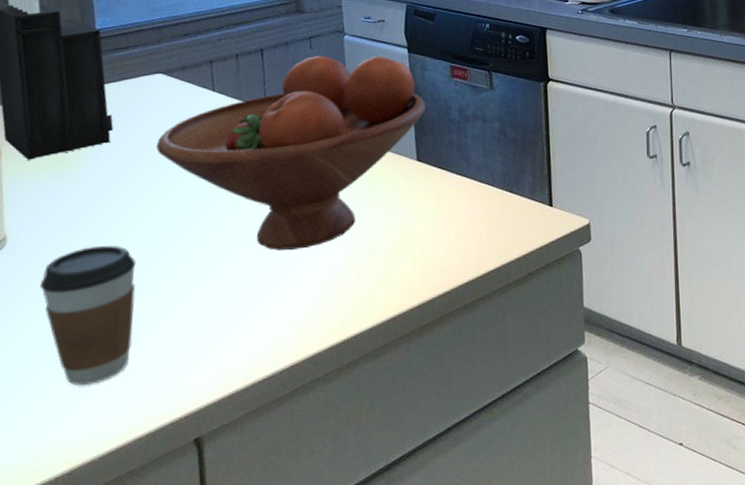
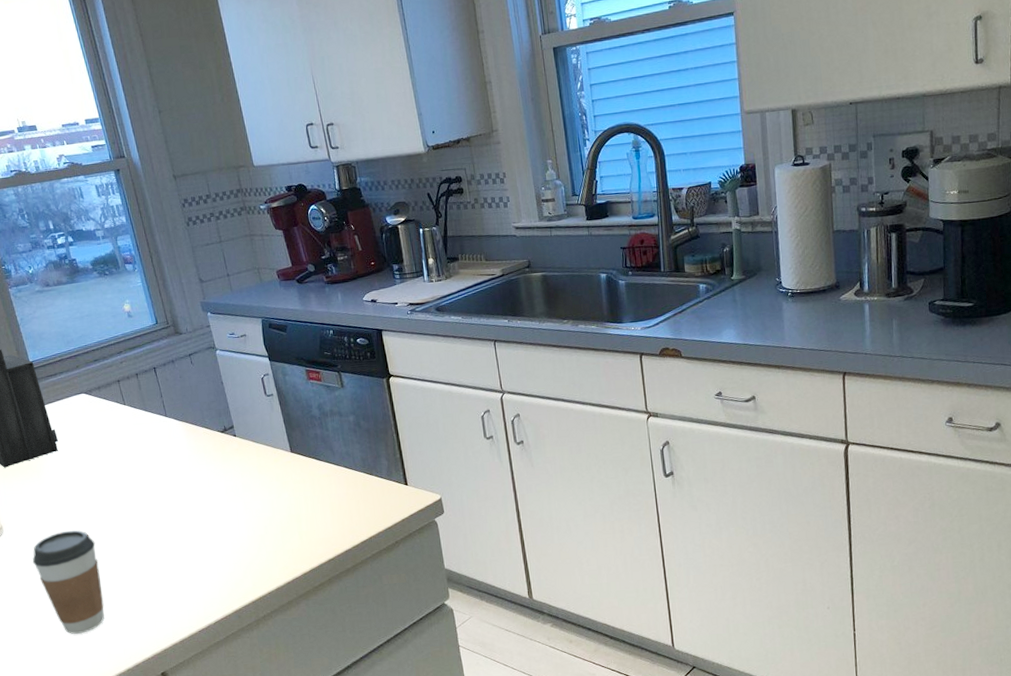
fruit bowl: present [156,56,426,250] -> none [91,366,291,530]

